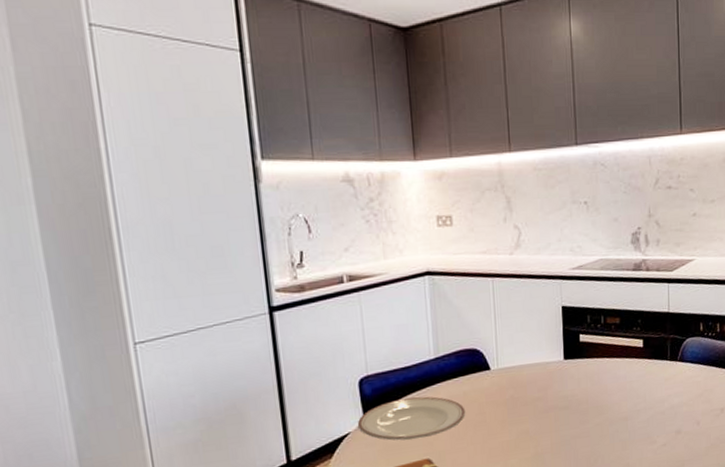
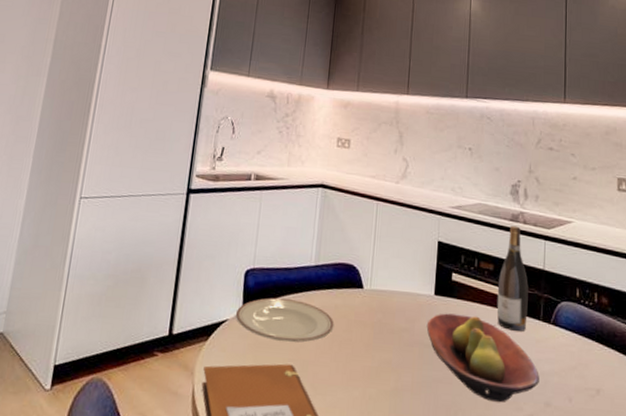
fruit bowl: none [559,370,670,443] -> present [426,313,539,403]
wine bottle: none [625,274,656,376] -> present [497,225,529,332]

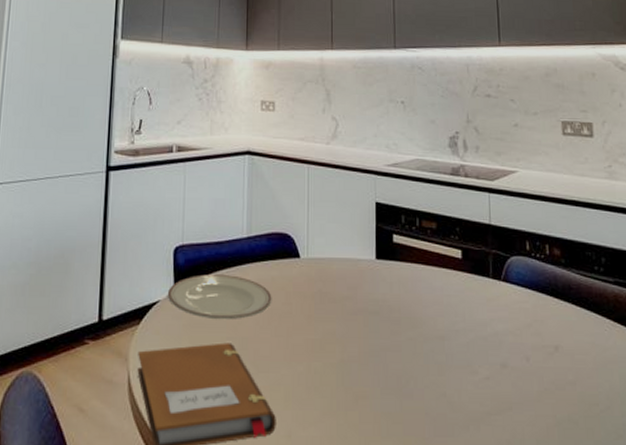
fruit bowl: present [426,313,539,403] -> none [370,277,493,368]
wine bottle: present [497,225,529,332] -> none [442,180,476,292]

